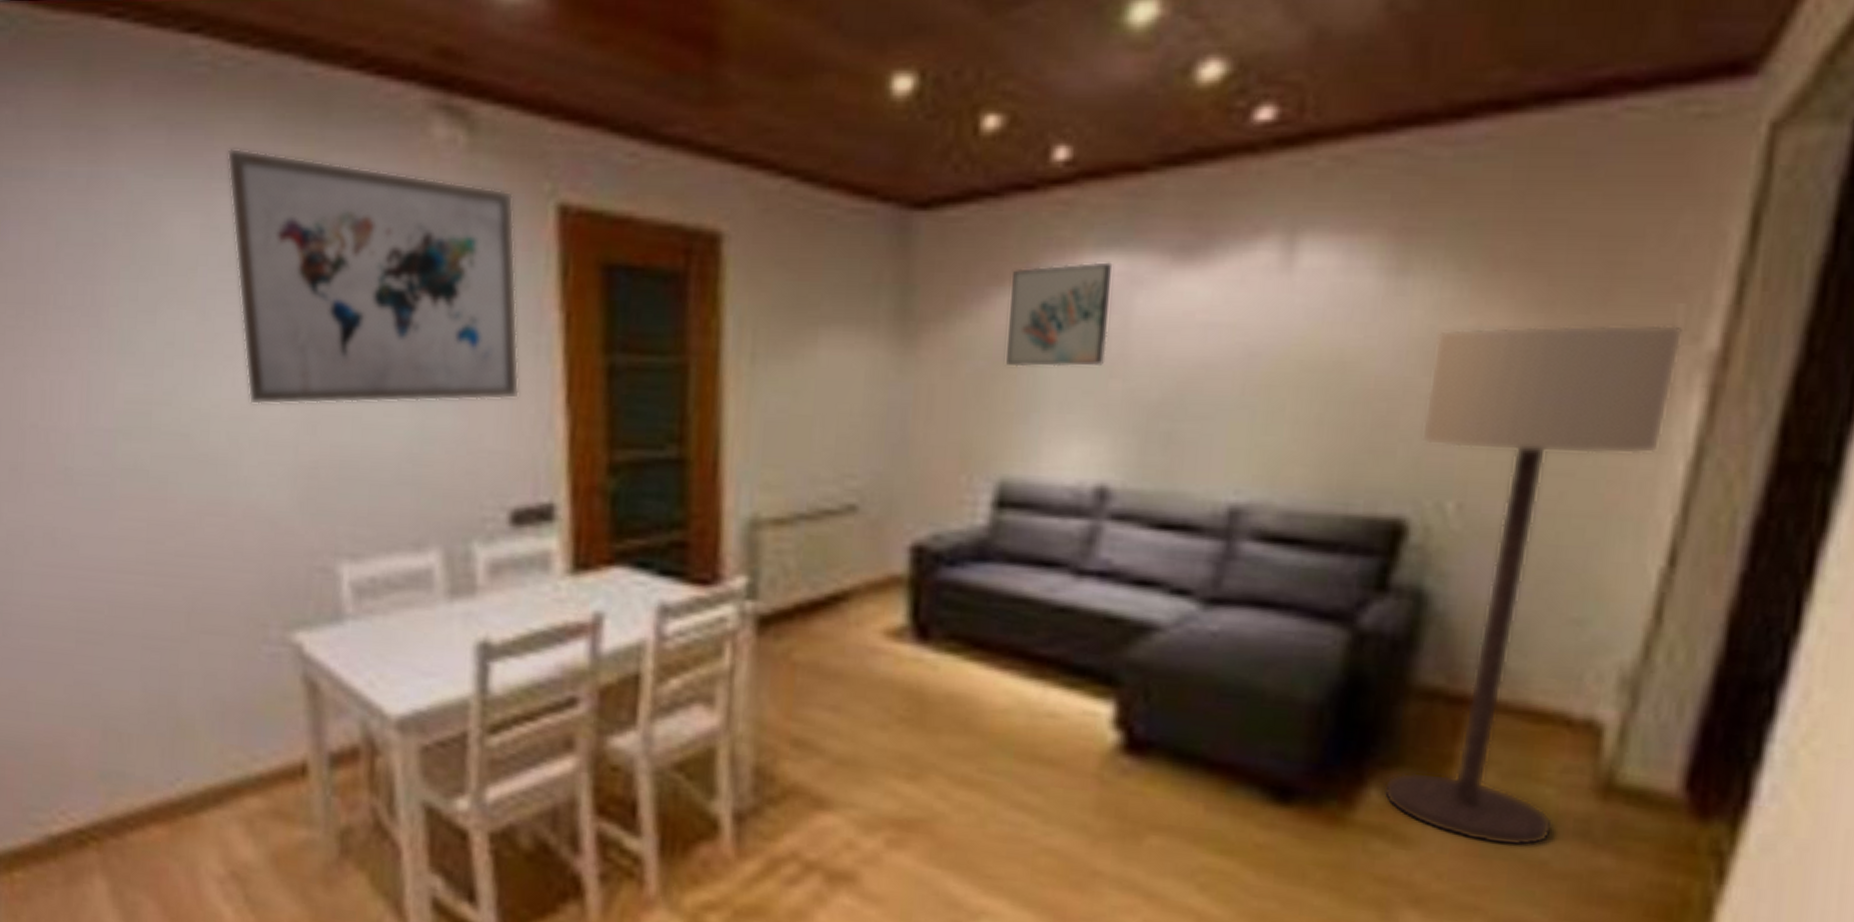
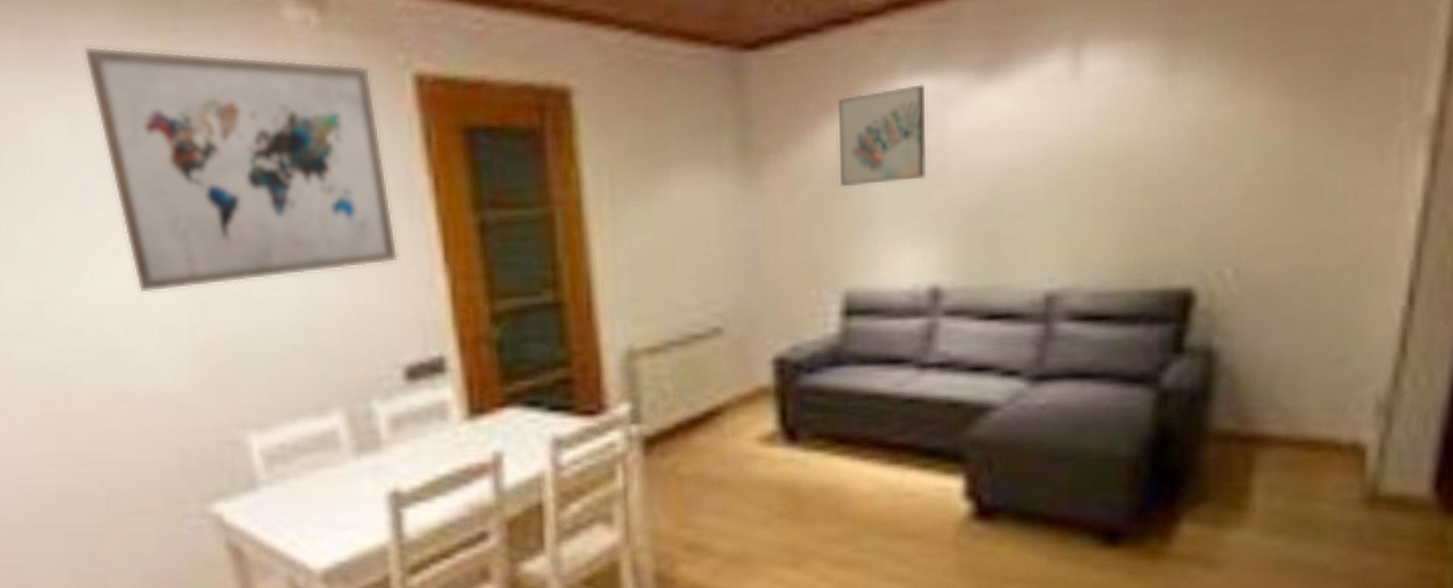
floor lamp: present [1383,324,1684,848] -> none [1193,95,1407,558]

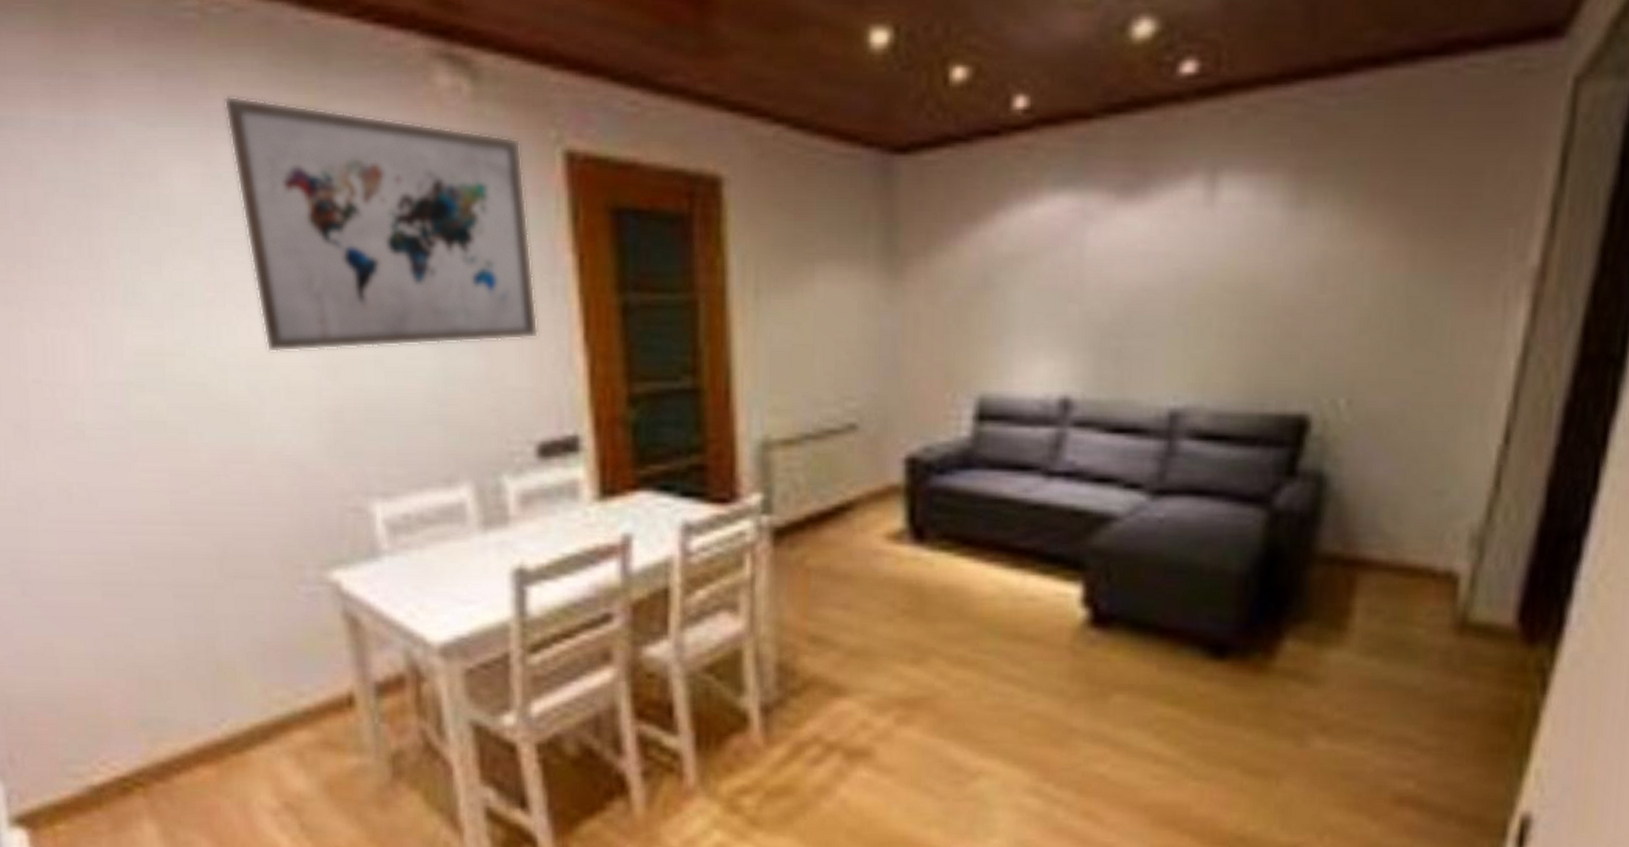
wall art: present [839,84,927,187] -> none [981,200,1068,295]

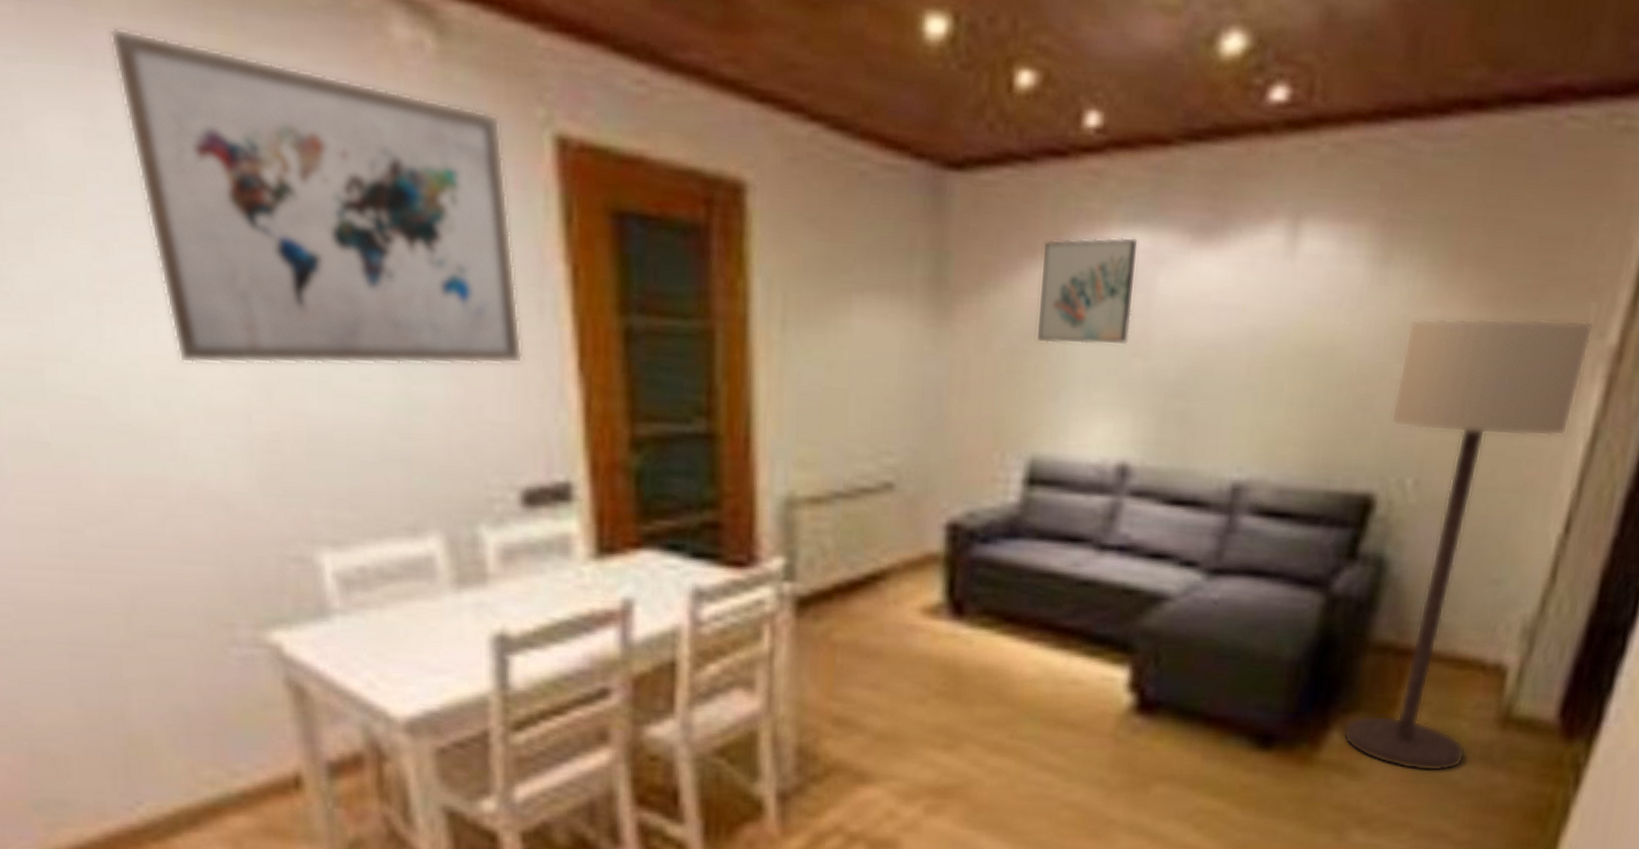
wall art: none [981,200,1068,295] -> present [1038,237,1138,344]
floor lamp: none [1296,245,1513,679] -> present [1342,318,1594,772]

